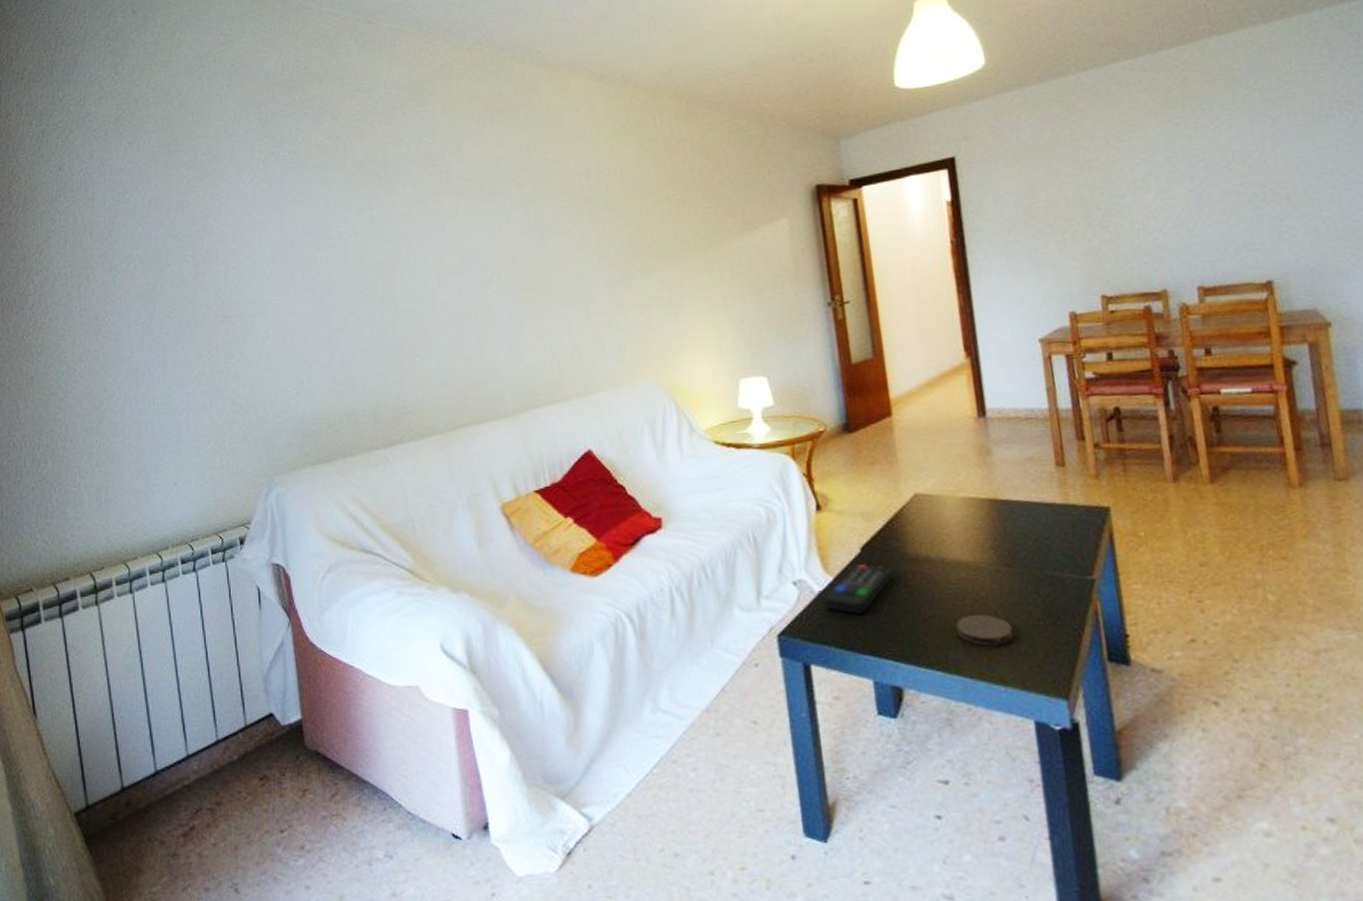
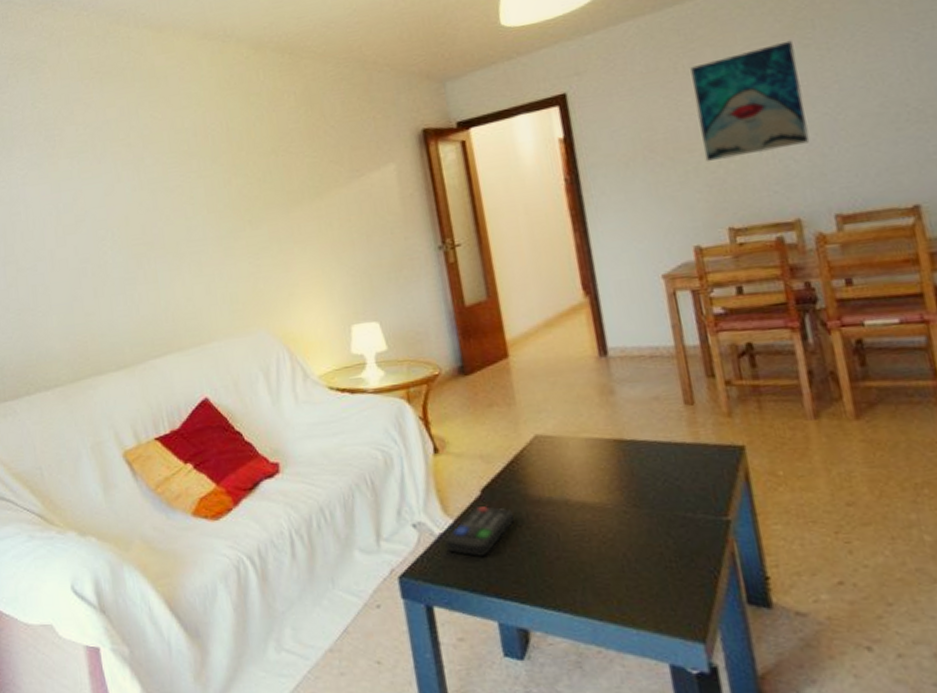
coaster: present [956,614,1013,647] -> none [582,556,644,589]
wall art: none [1071,118,1177,230] -> present [690,40,810,161]

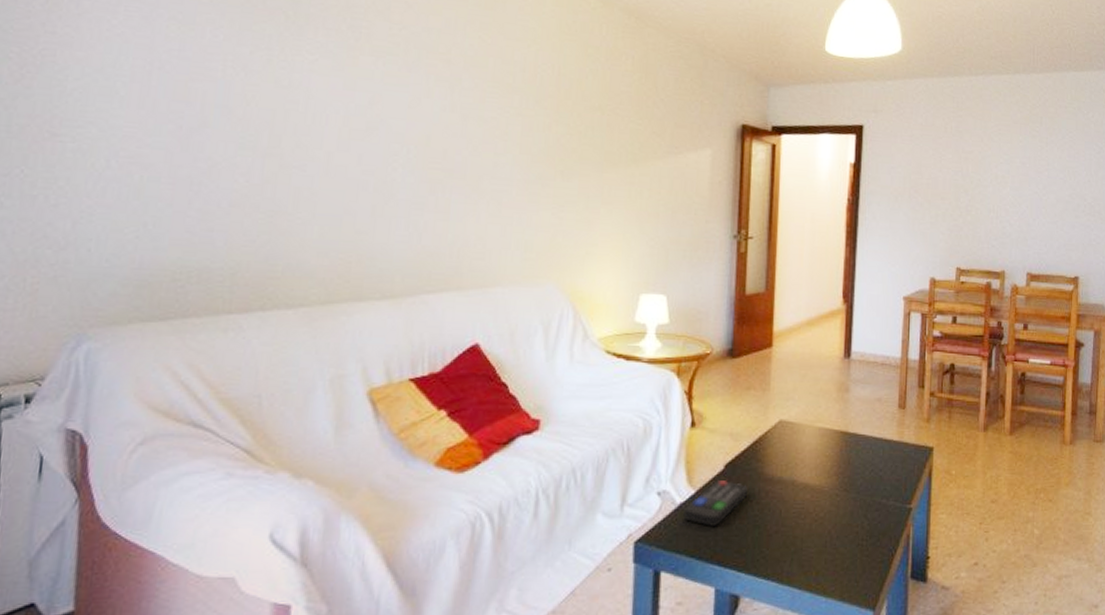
wall art: present [690,40,810,161] -> none [952,129,1026,213]

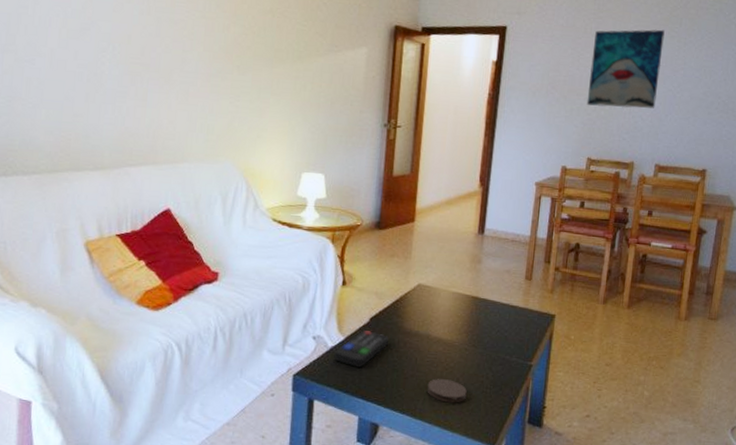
coaster: none [794,533,840,562] -> present [427,379,467,403]
wall art: none [952,129,1026,213] -> present [586,29,665,109]

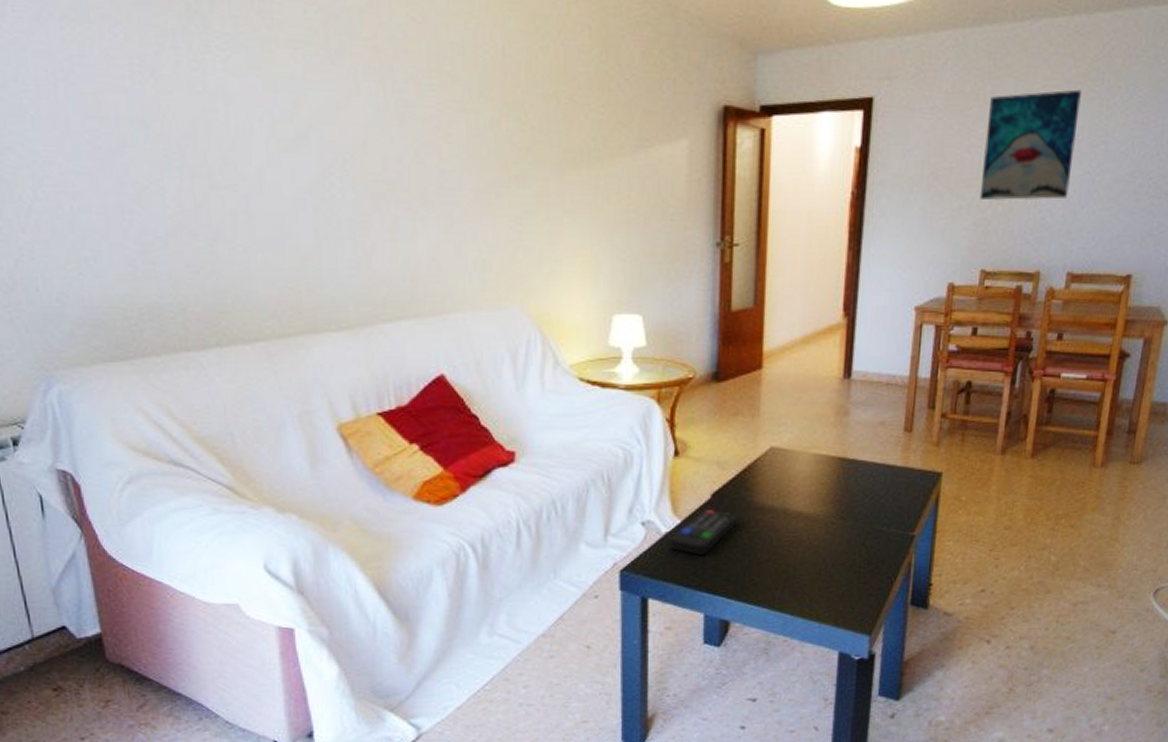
coaster: present [427,379,467,403] -> none [786,561,836,589]

